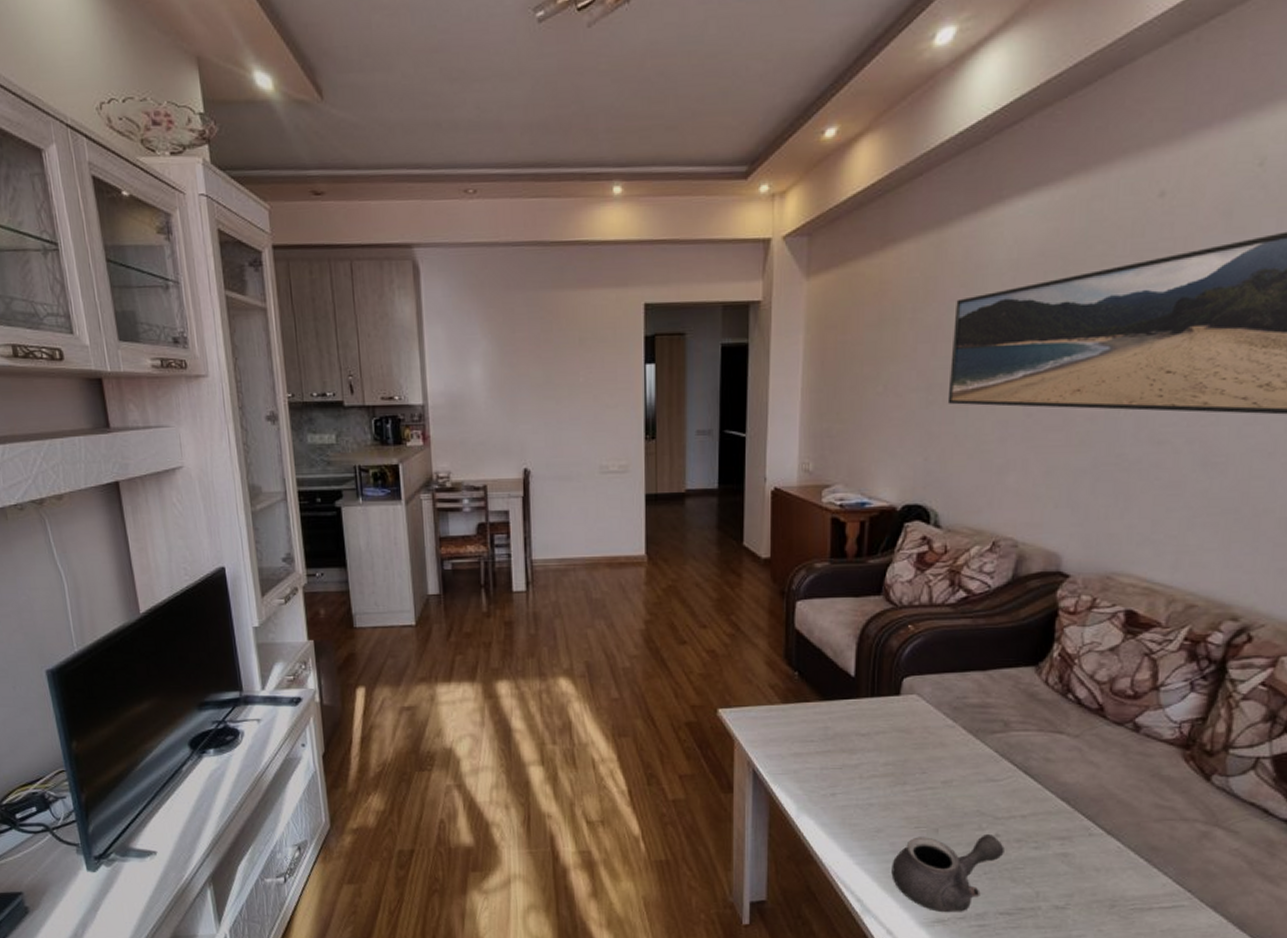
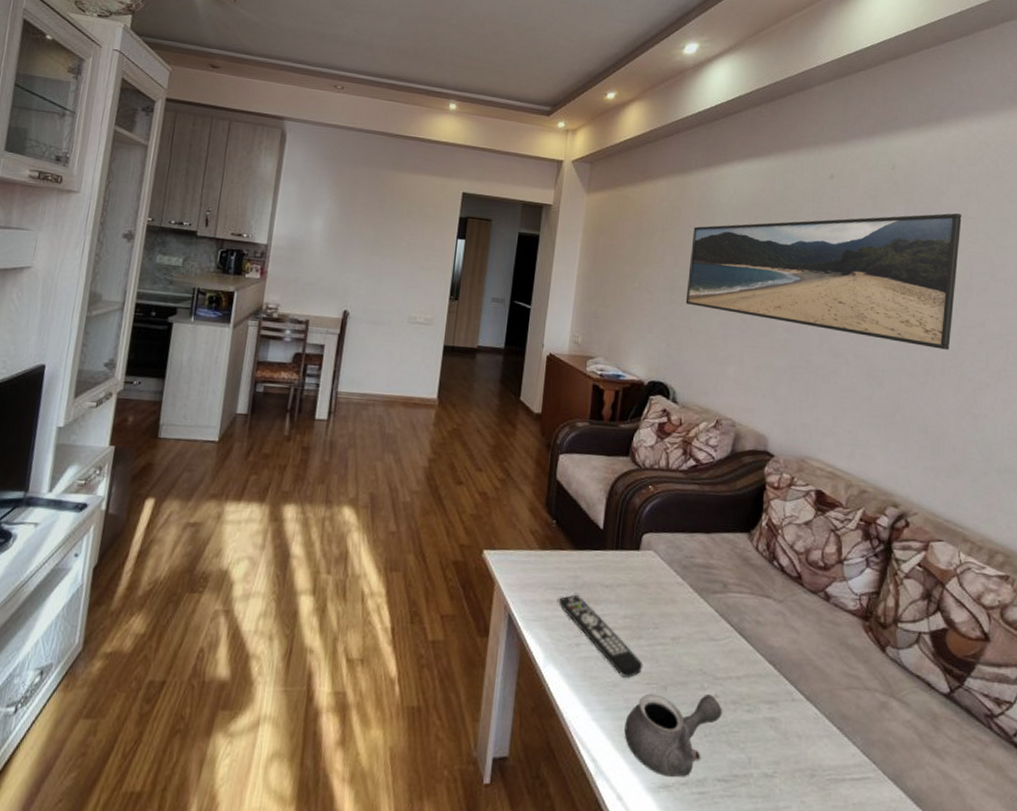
remote control: none [807,747,910,823] -> present [558,595,644,678]

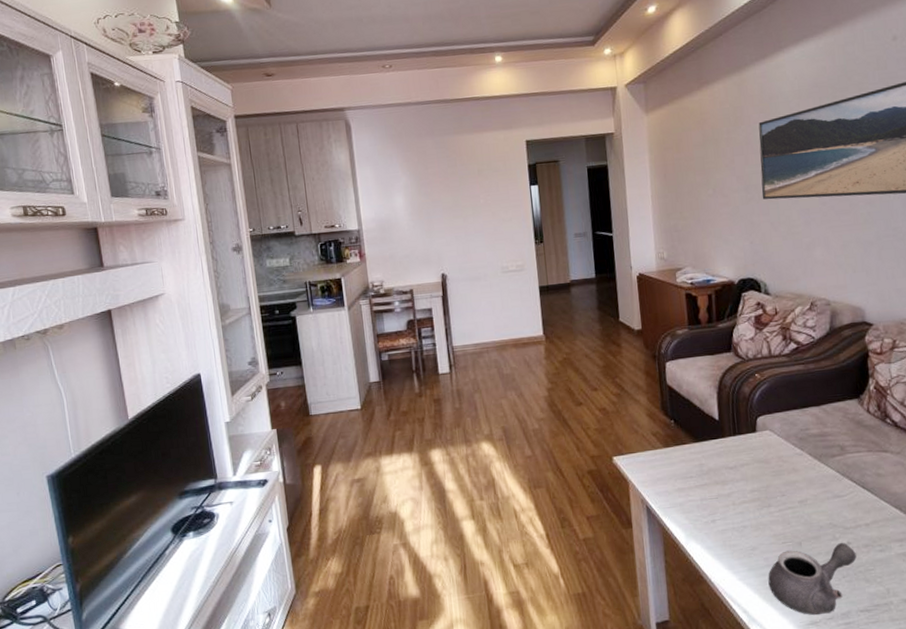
remote control: present [558,595,644,678] -> none [689,480,777,541]

